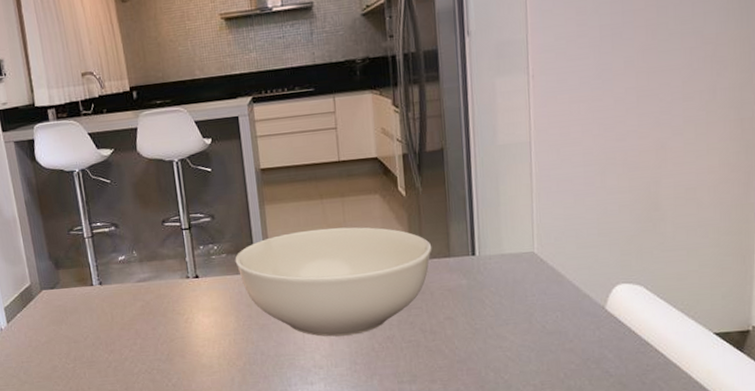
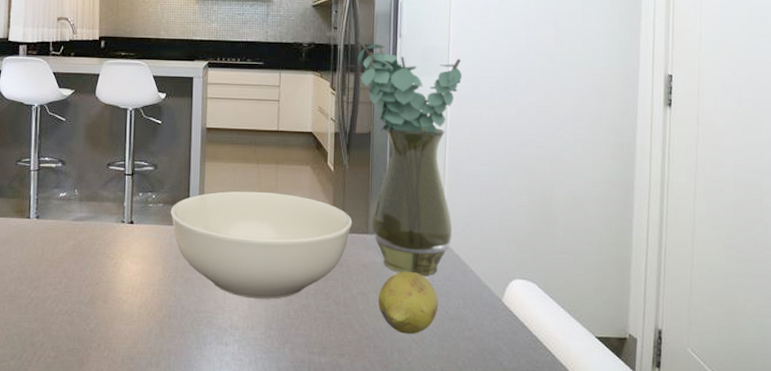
vase: none [419,43,545,293] -> present [357,38,462,276]
fruit: none [467,290,535,353] -> present [378,271,439,334]

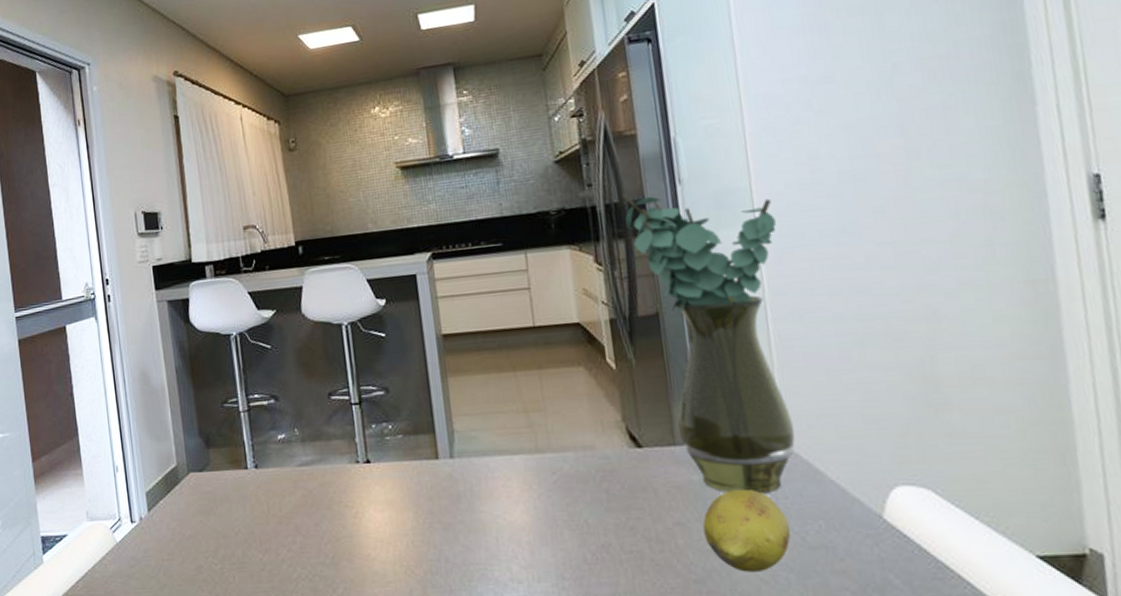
bowl: present [170,191,353,299] -> none [413,405,653,542]

